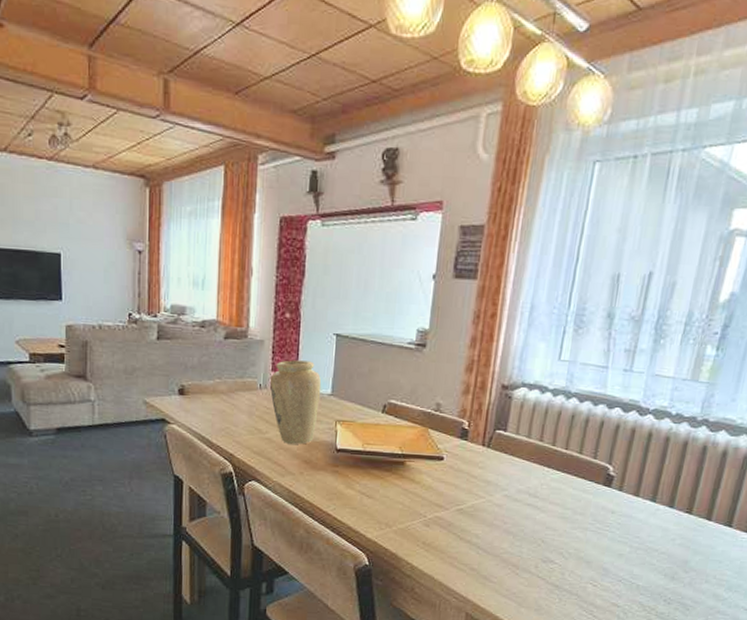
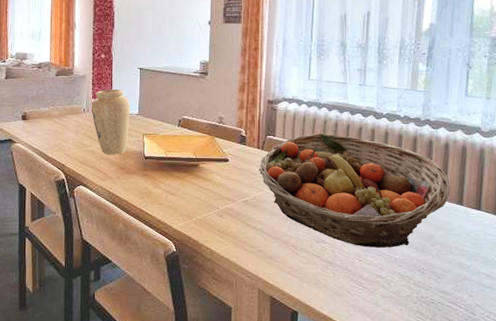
fruit basket: none [481,430,721,573] -> present [259,133,450,248]

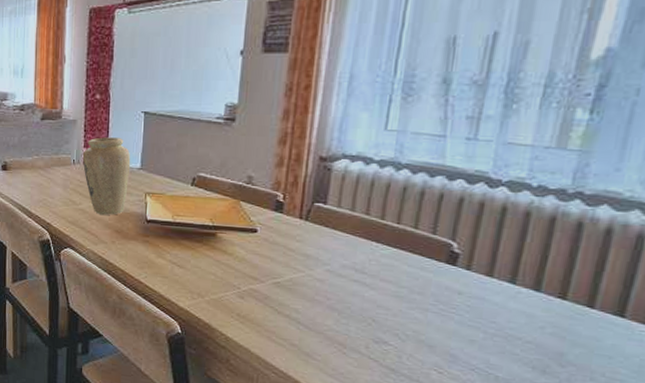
fruit basket: present [259,133,450,248] -> none [299,203,606,363]

